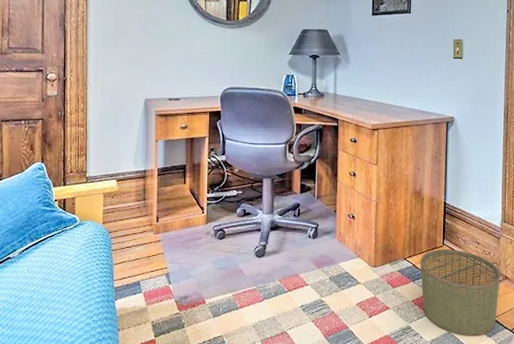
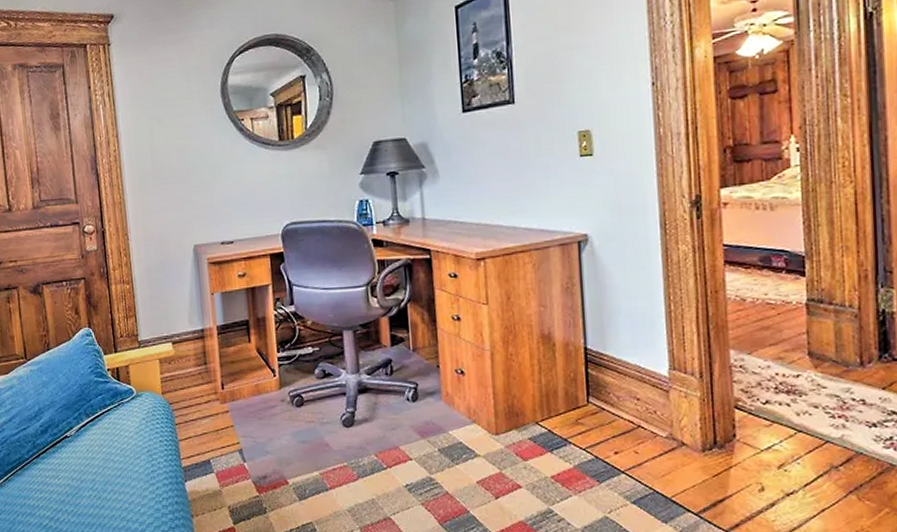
basket: present [420,249,501,336] -> none [557,408,675,522]

